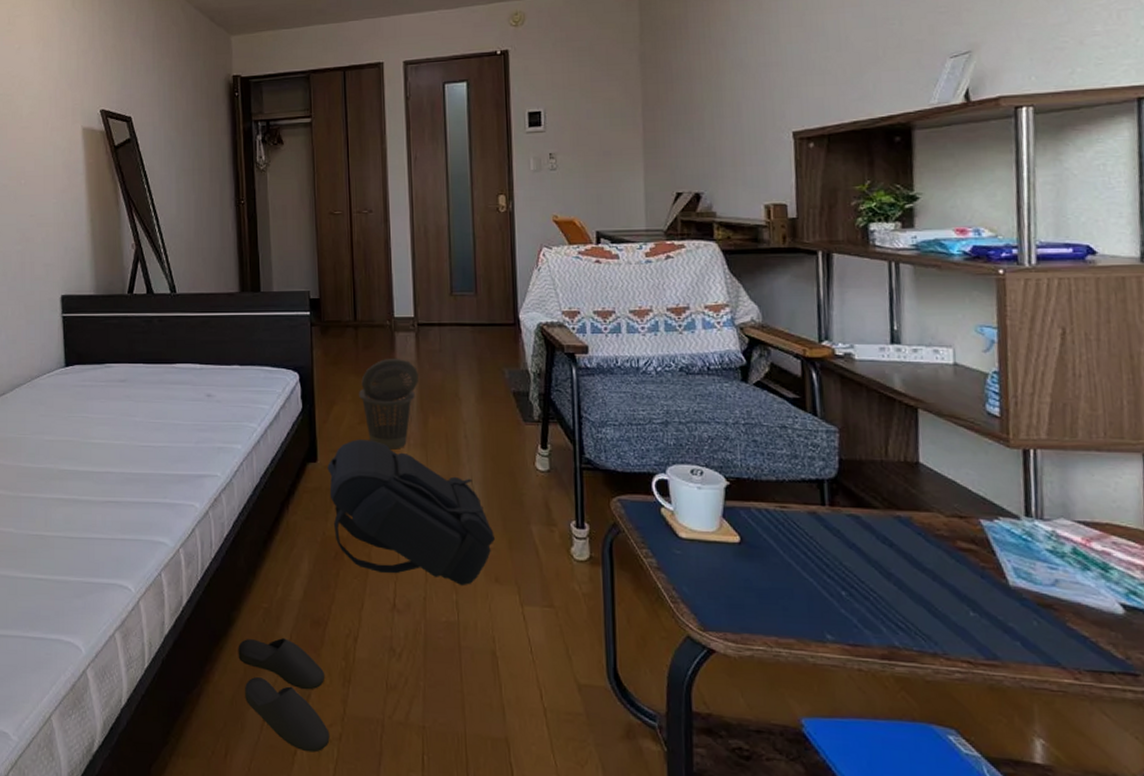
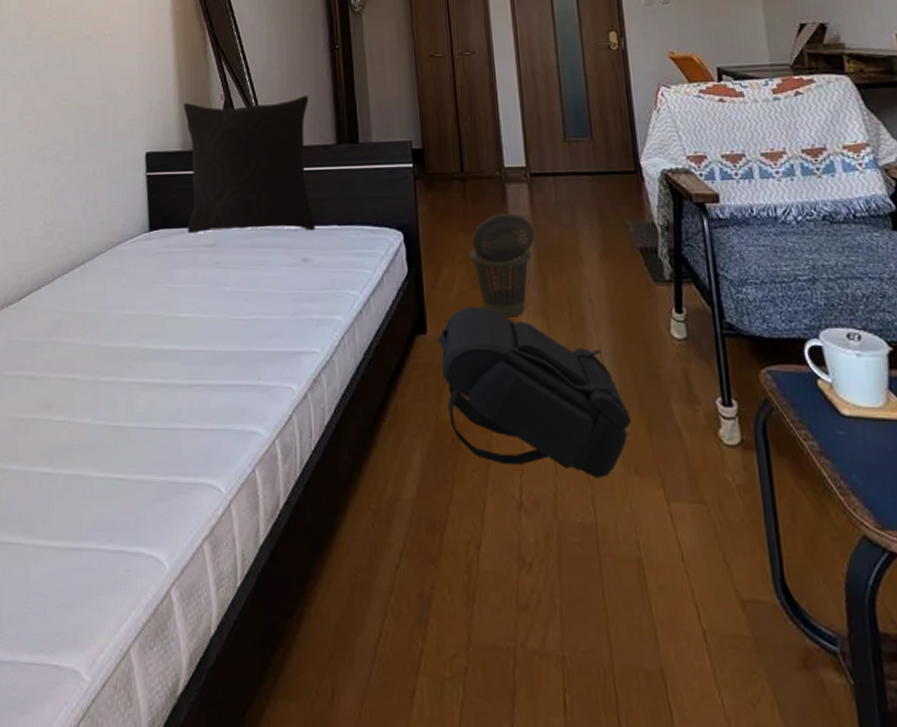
pillow: none [96,247,218,370] -> present [184,96,315,234]
slippers: present [238,638,330,753] -> none [343,547,454,692]

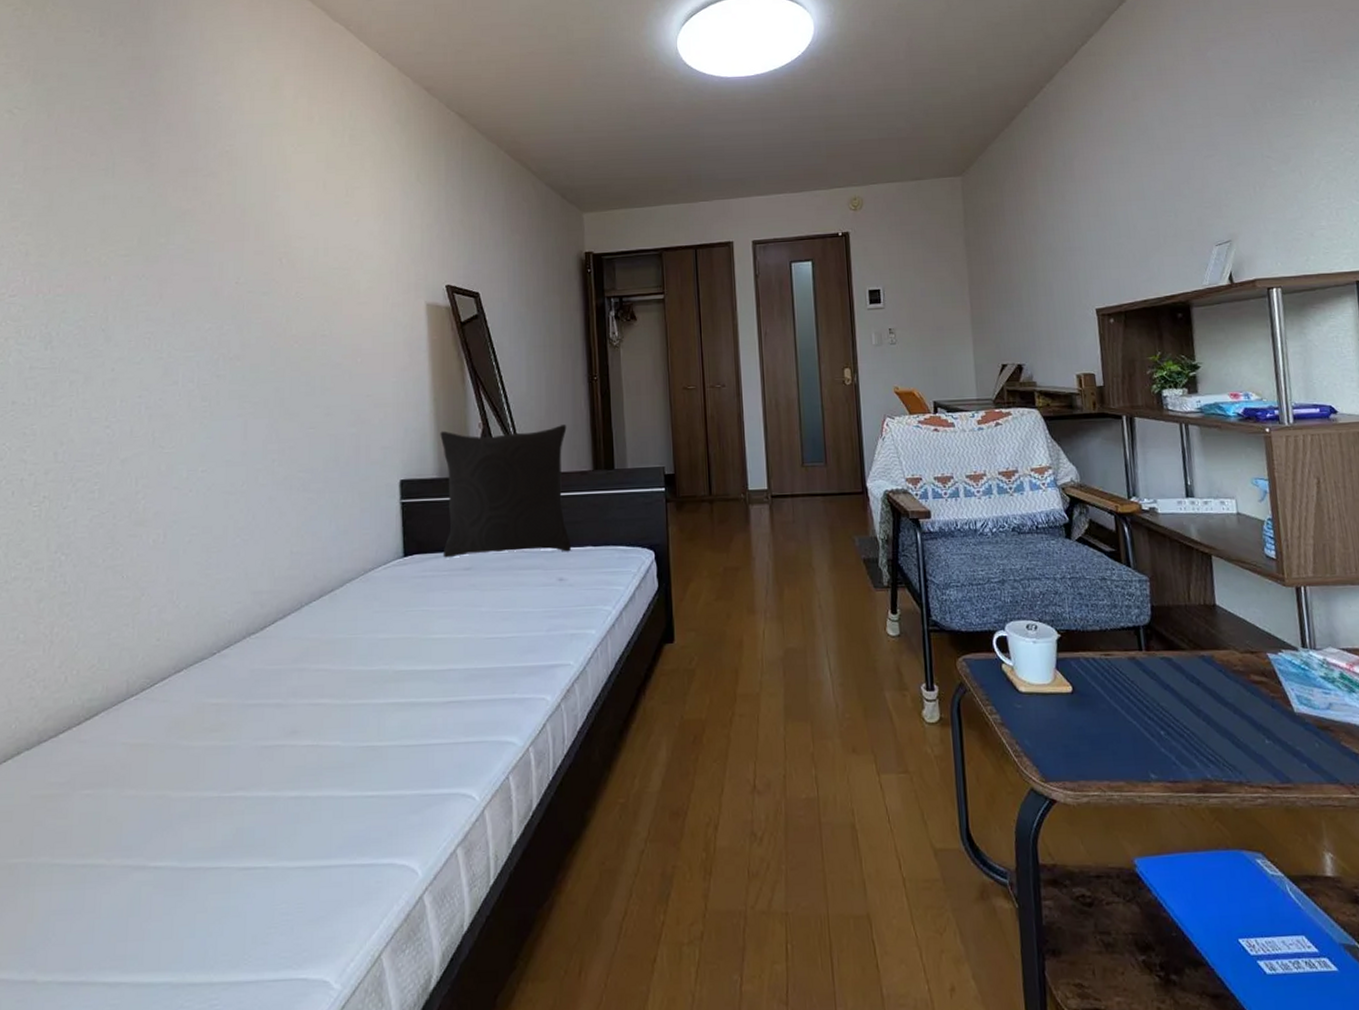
backpack: present [438,307,632,478] -> none [684,616,852,759]
laundry basket: present [470,212,535,317] -> none [715,530,774,624]

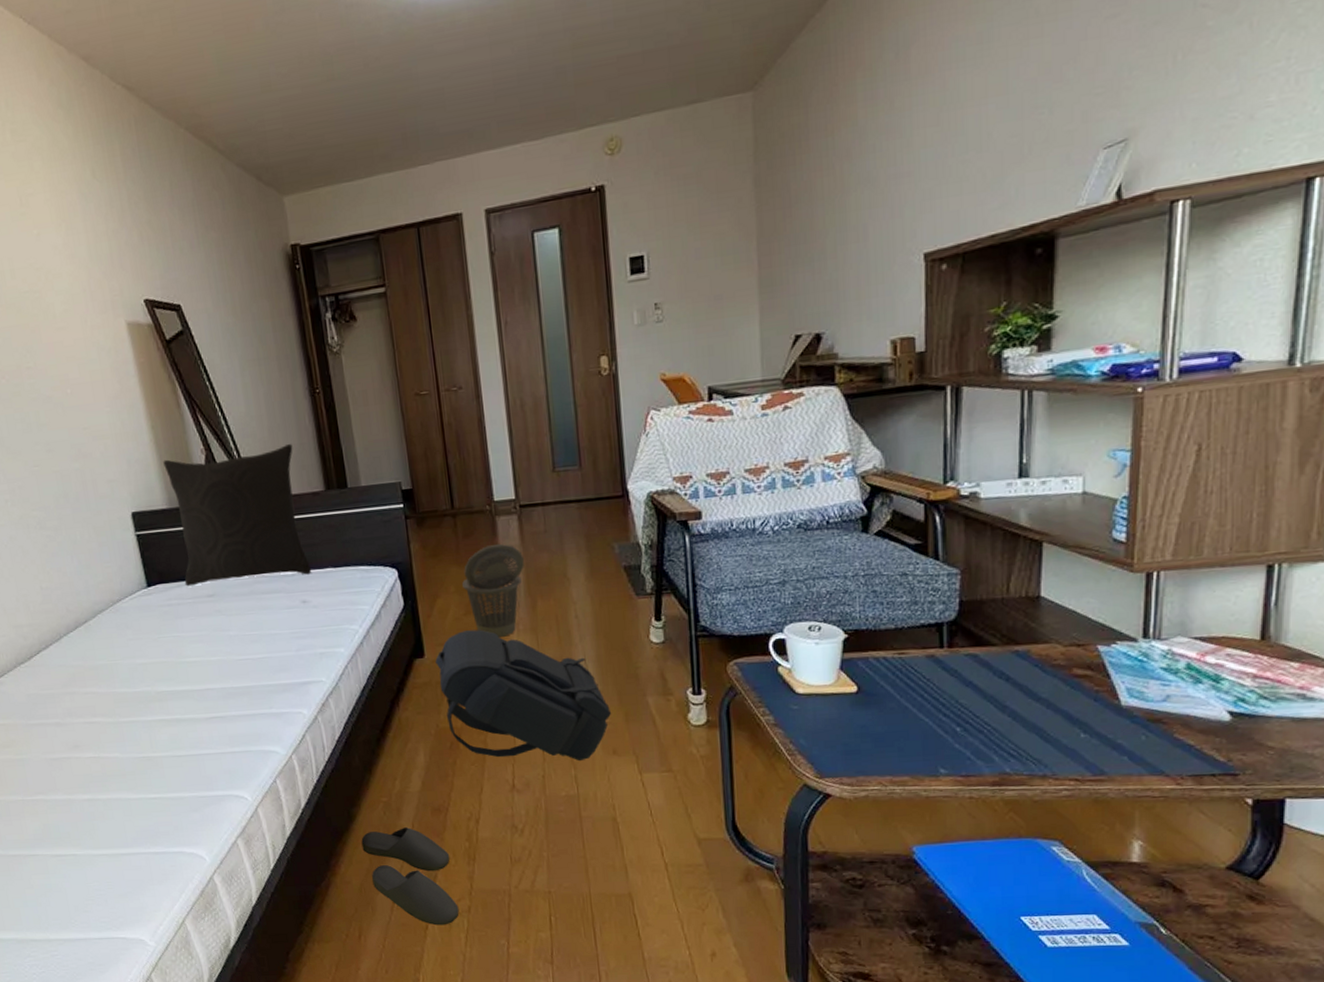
slippers: none [593,834,691,957] -> present [361,827,459,926]
backpack: none [684,616,852,759] -> present [435,629,612,761]
laundry basket: none [715,530,774,624] -> present [462,543,525,637]

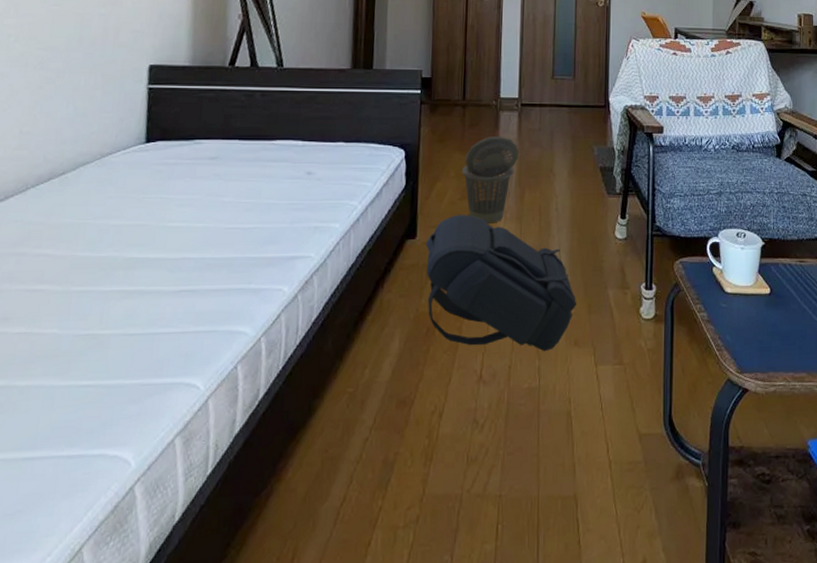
pillow: present [163,444,311,587] -> none [188,19,329,147]
slippers: present [361,827,459,926] -> none [316,422,407,541]

